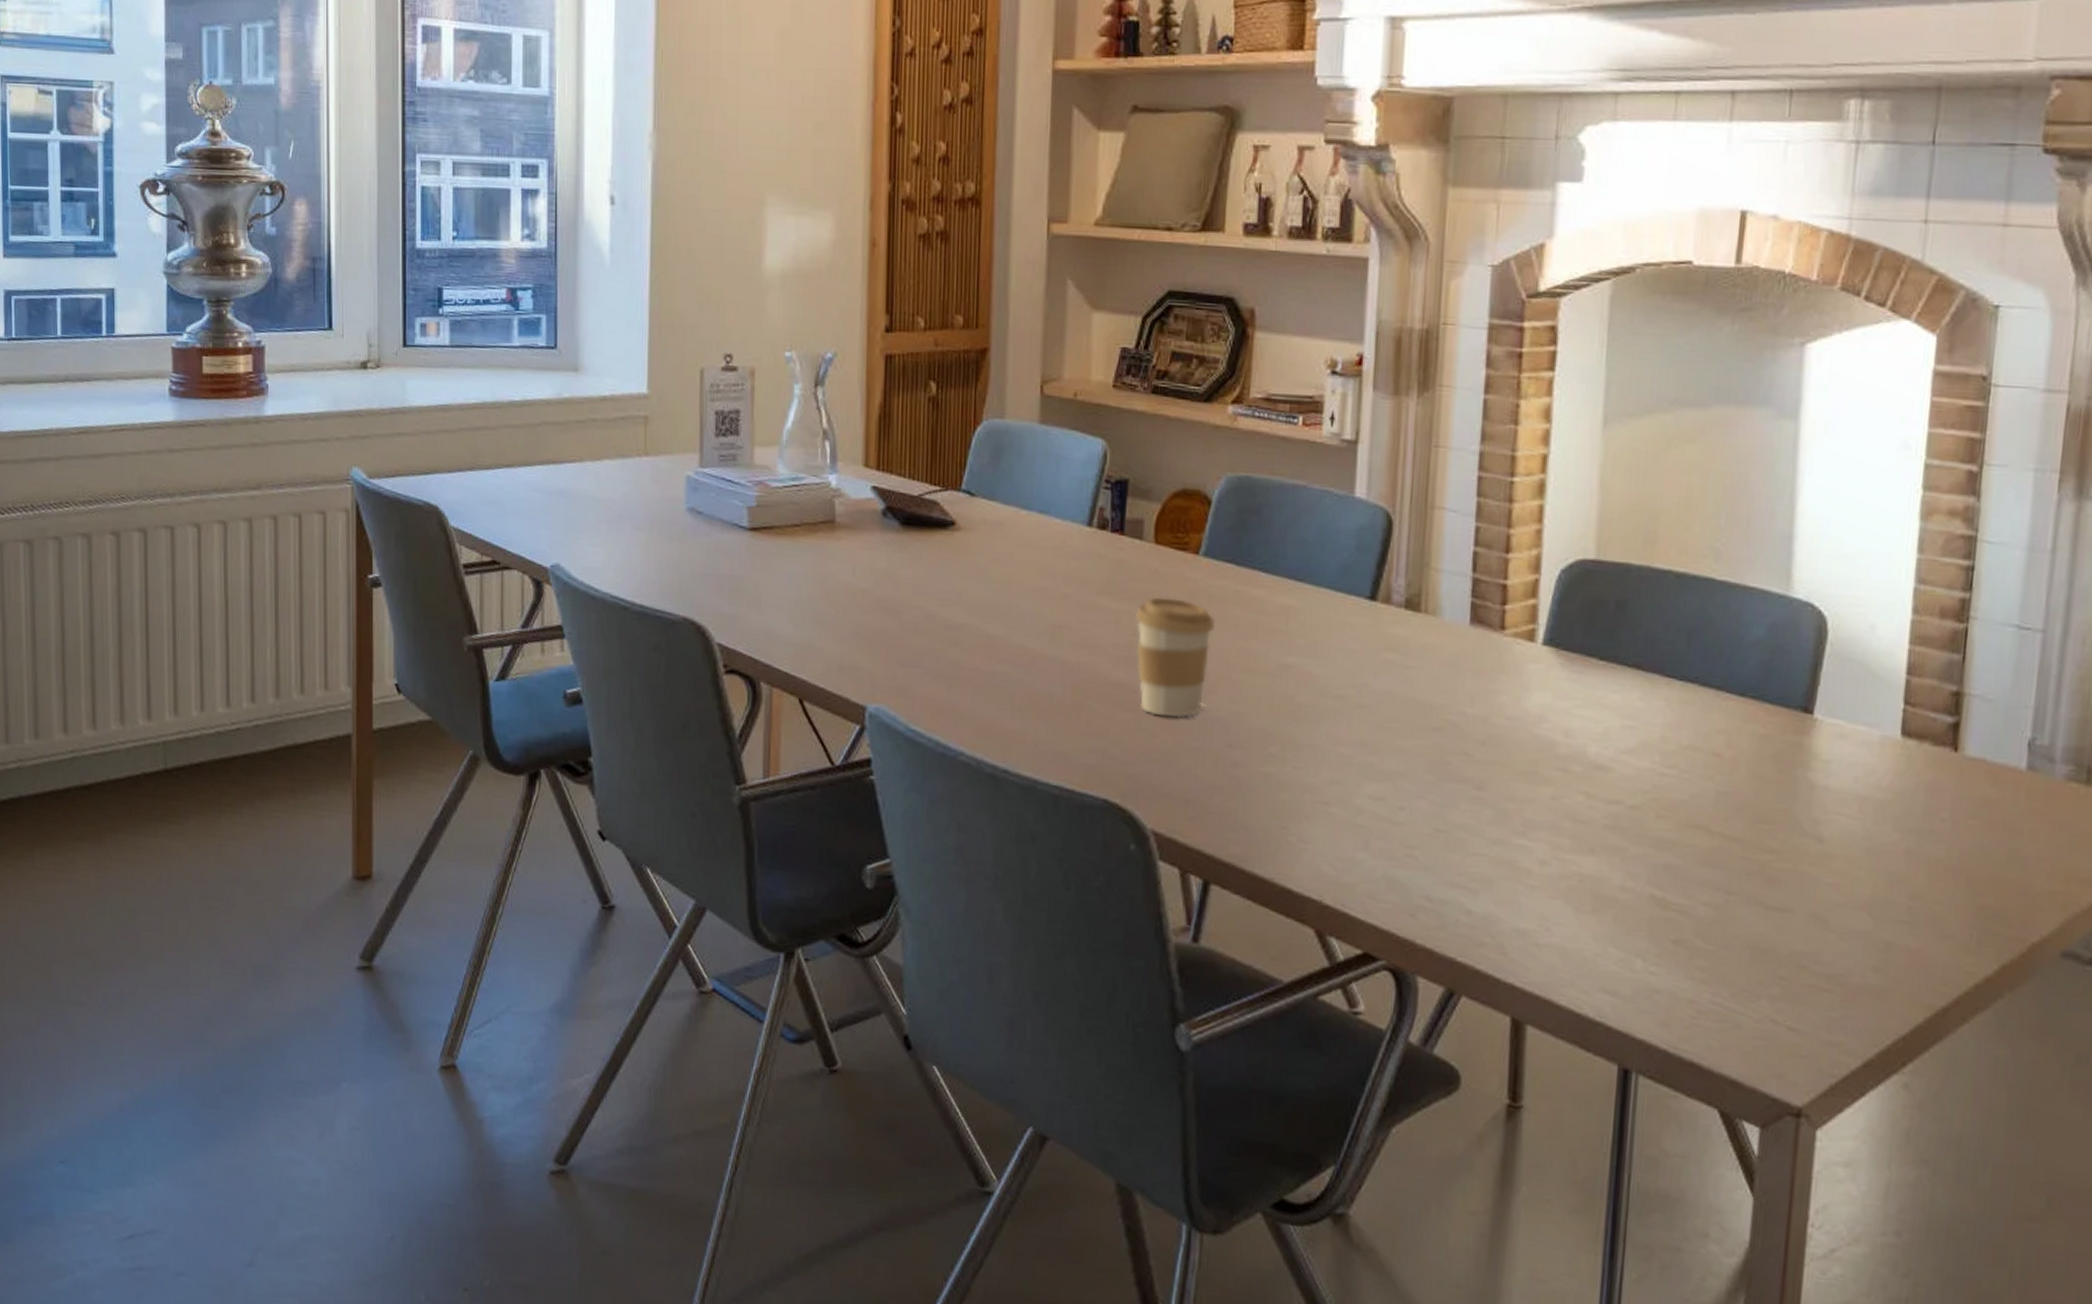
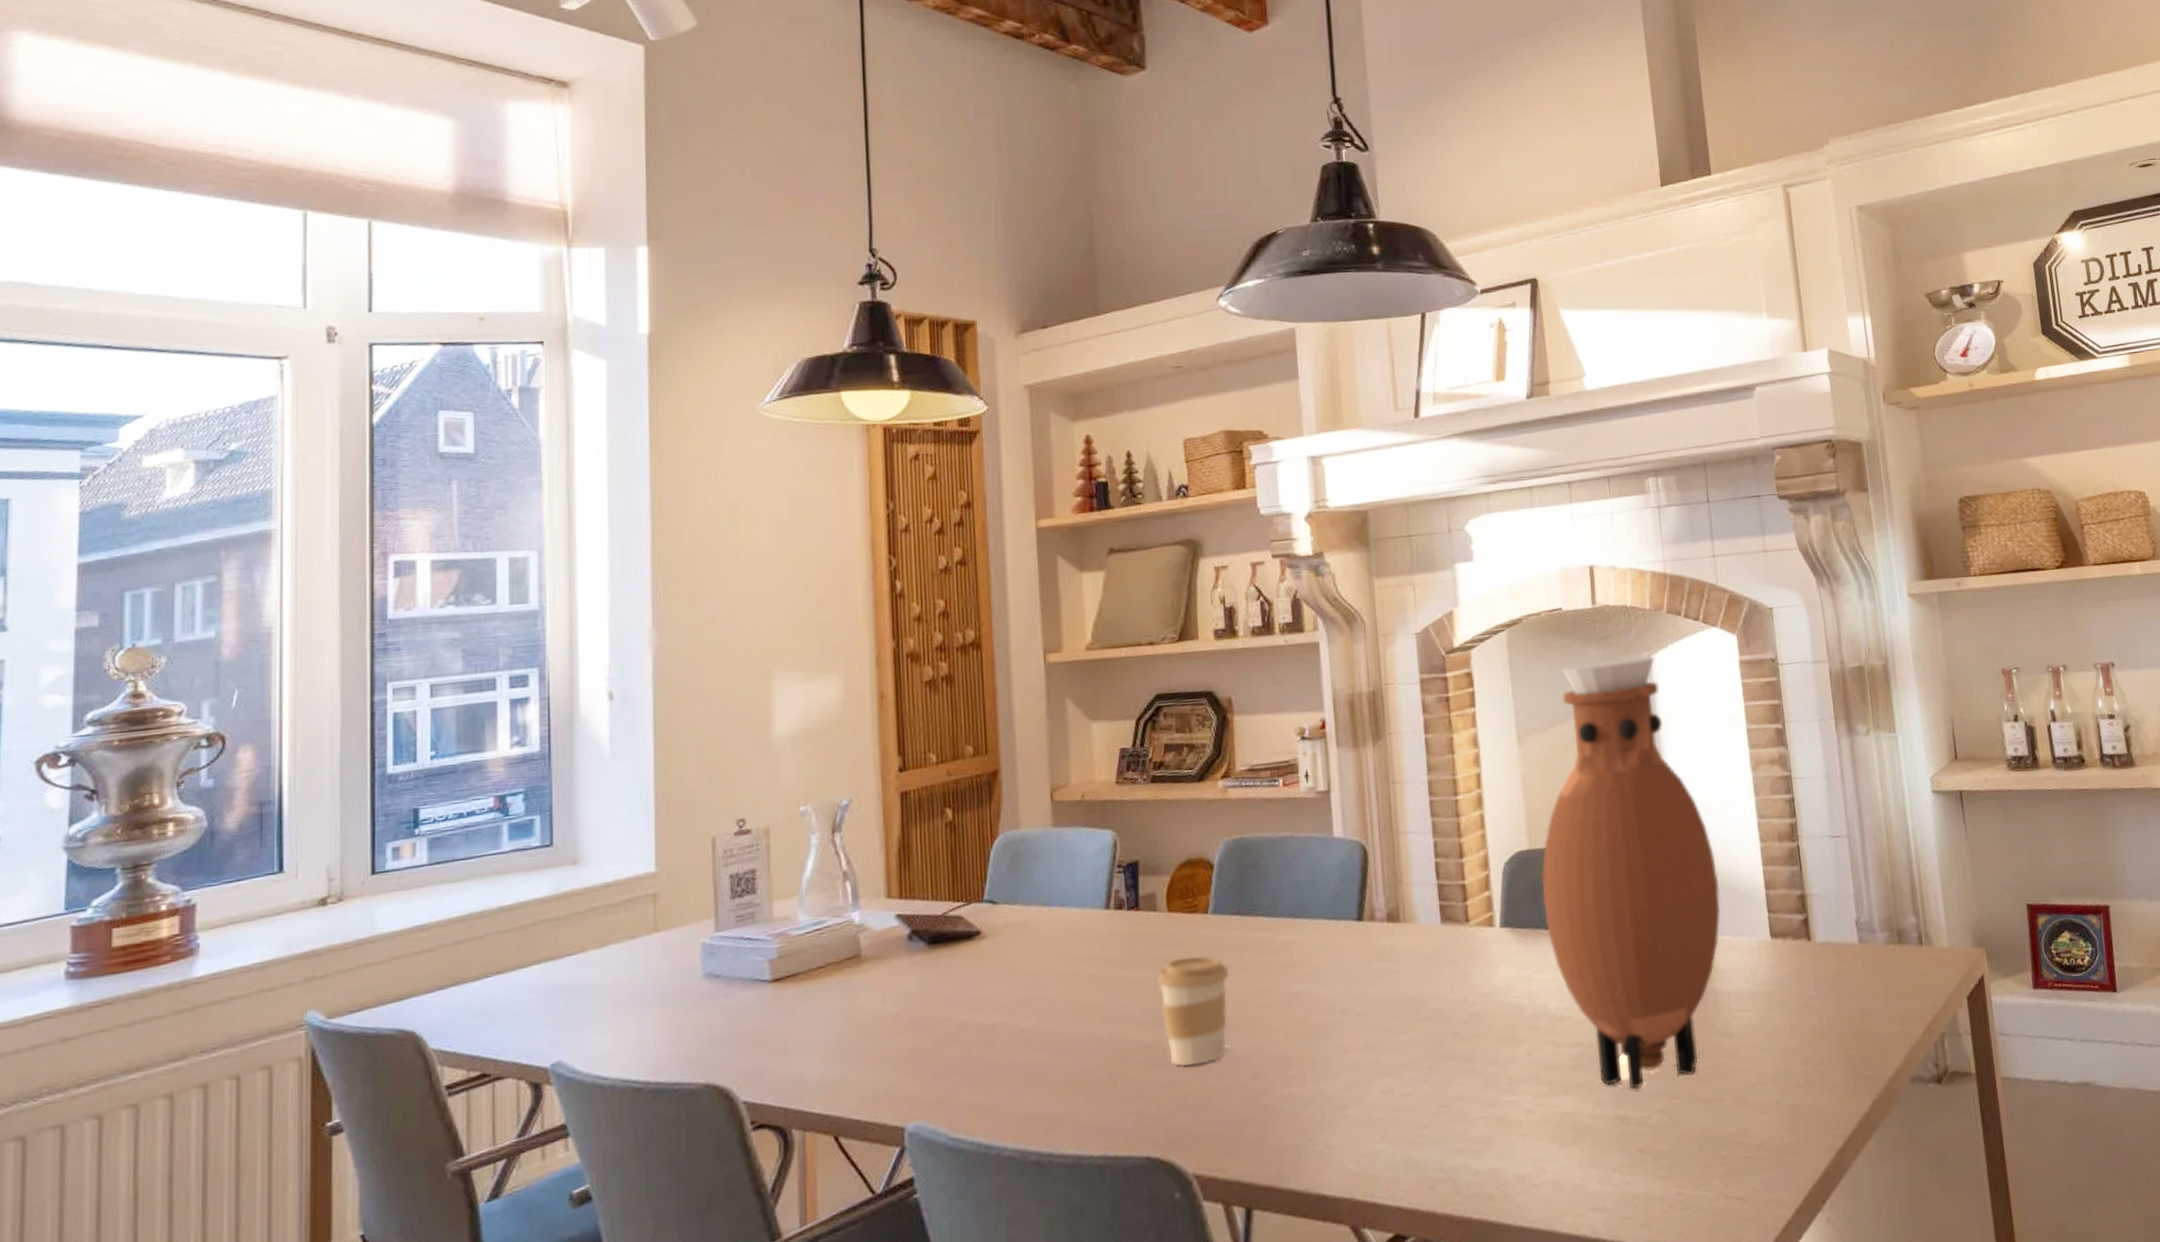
vase: none [1602,338,1845,873] -> present [1542,656,1721,1089]

